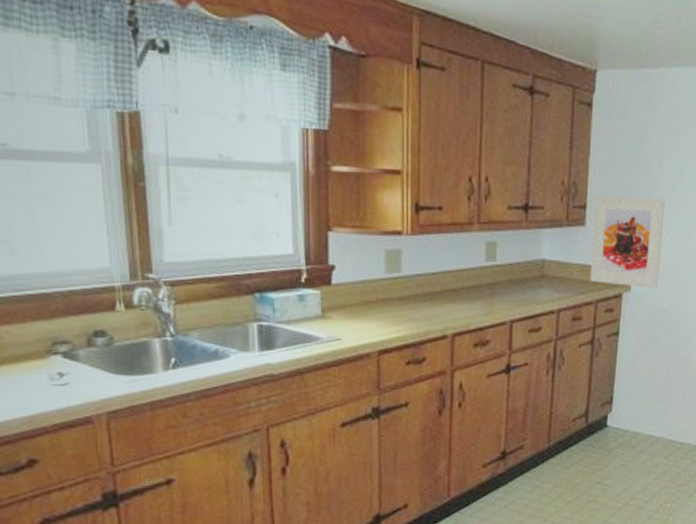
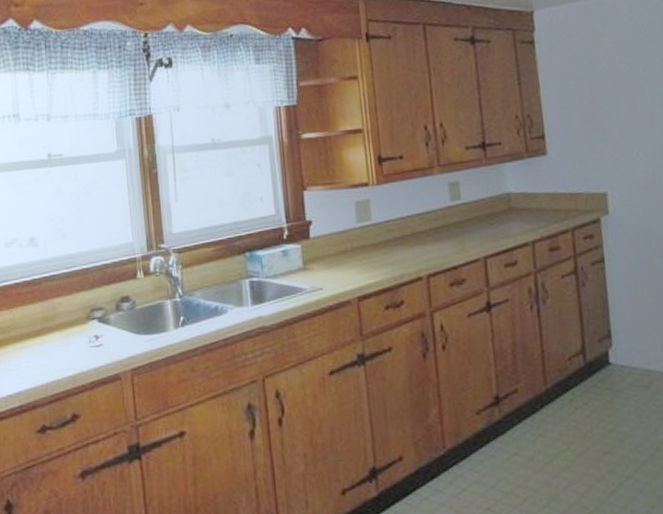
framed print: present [590,195,665,289] -> none [552,117,639,210]

